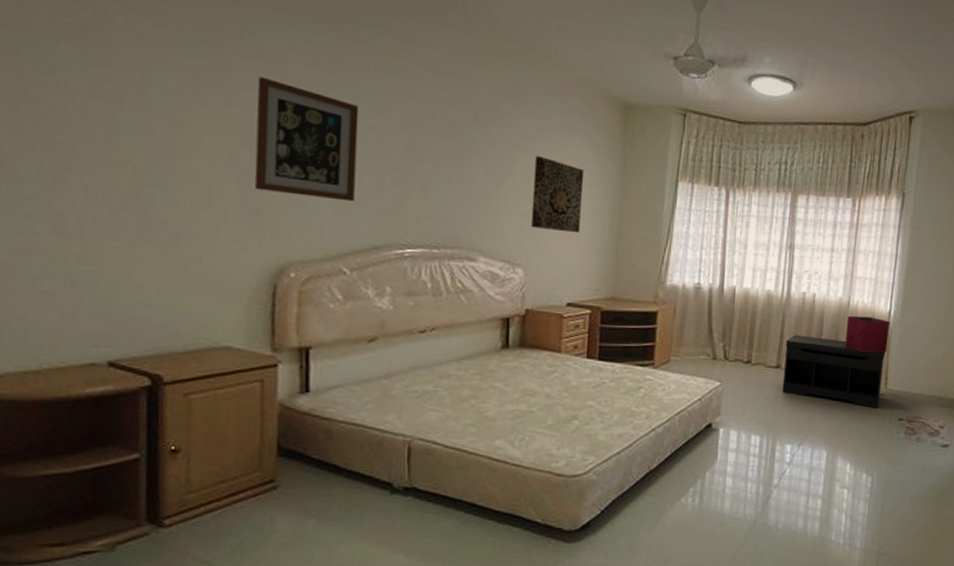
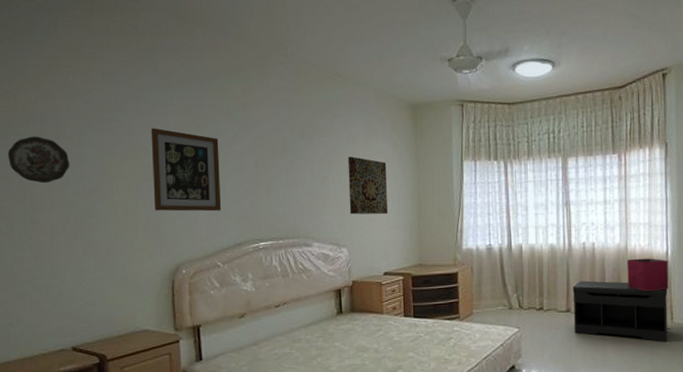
decorative plate: none [17,57,124,129] -> present [7,136,70,184]

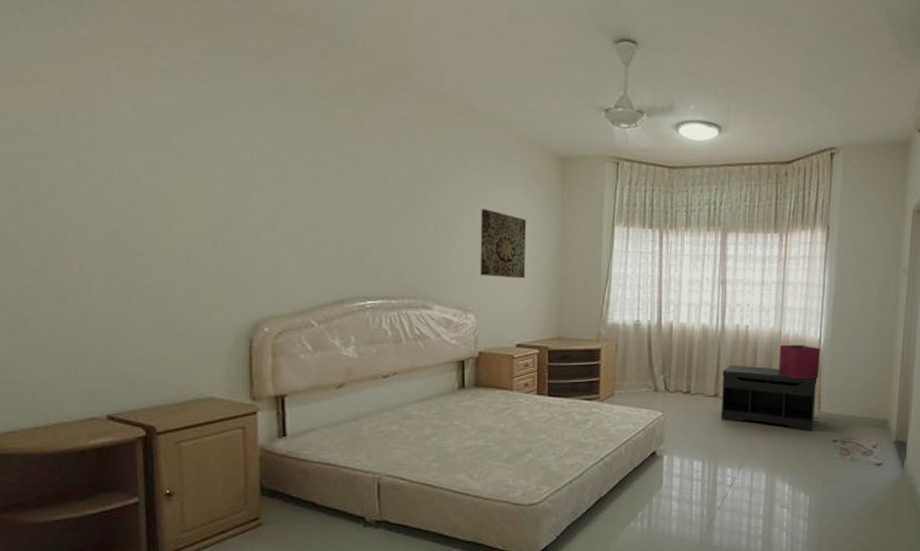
decorative plate: present [7,136,70,184] -> none [15,142,110,206]
wall art: present [151,128,222,212] -> none [227,149,320,260]

